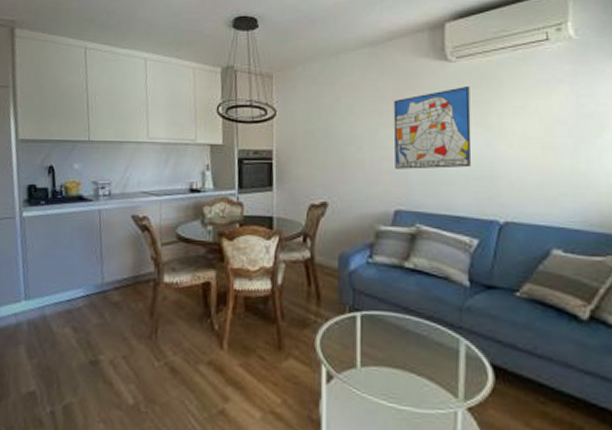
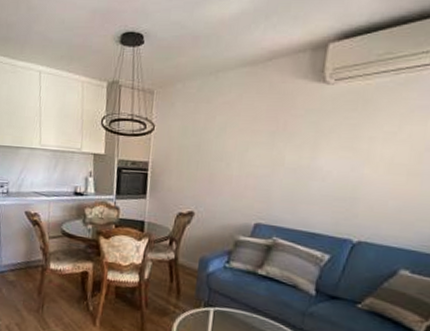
wall art: present [393,87,472,170] -> none [260,110,344,189]

